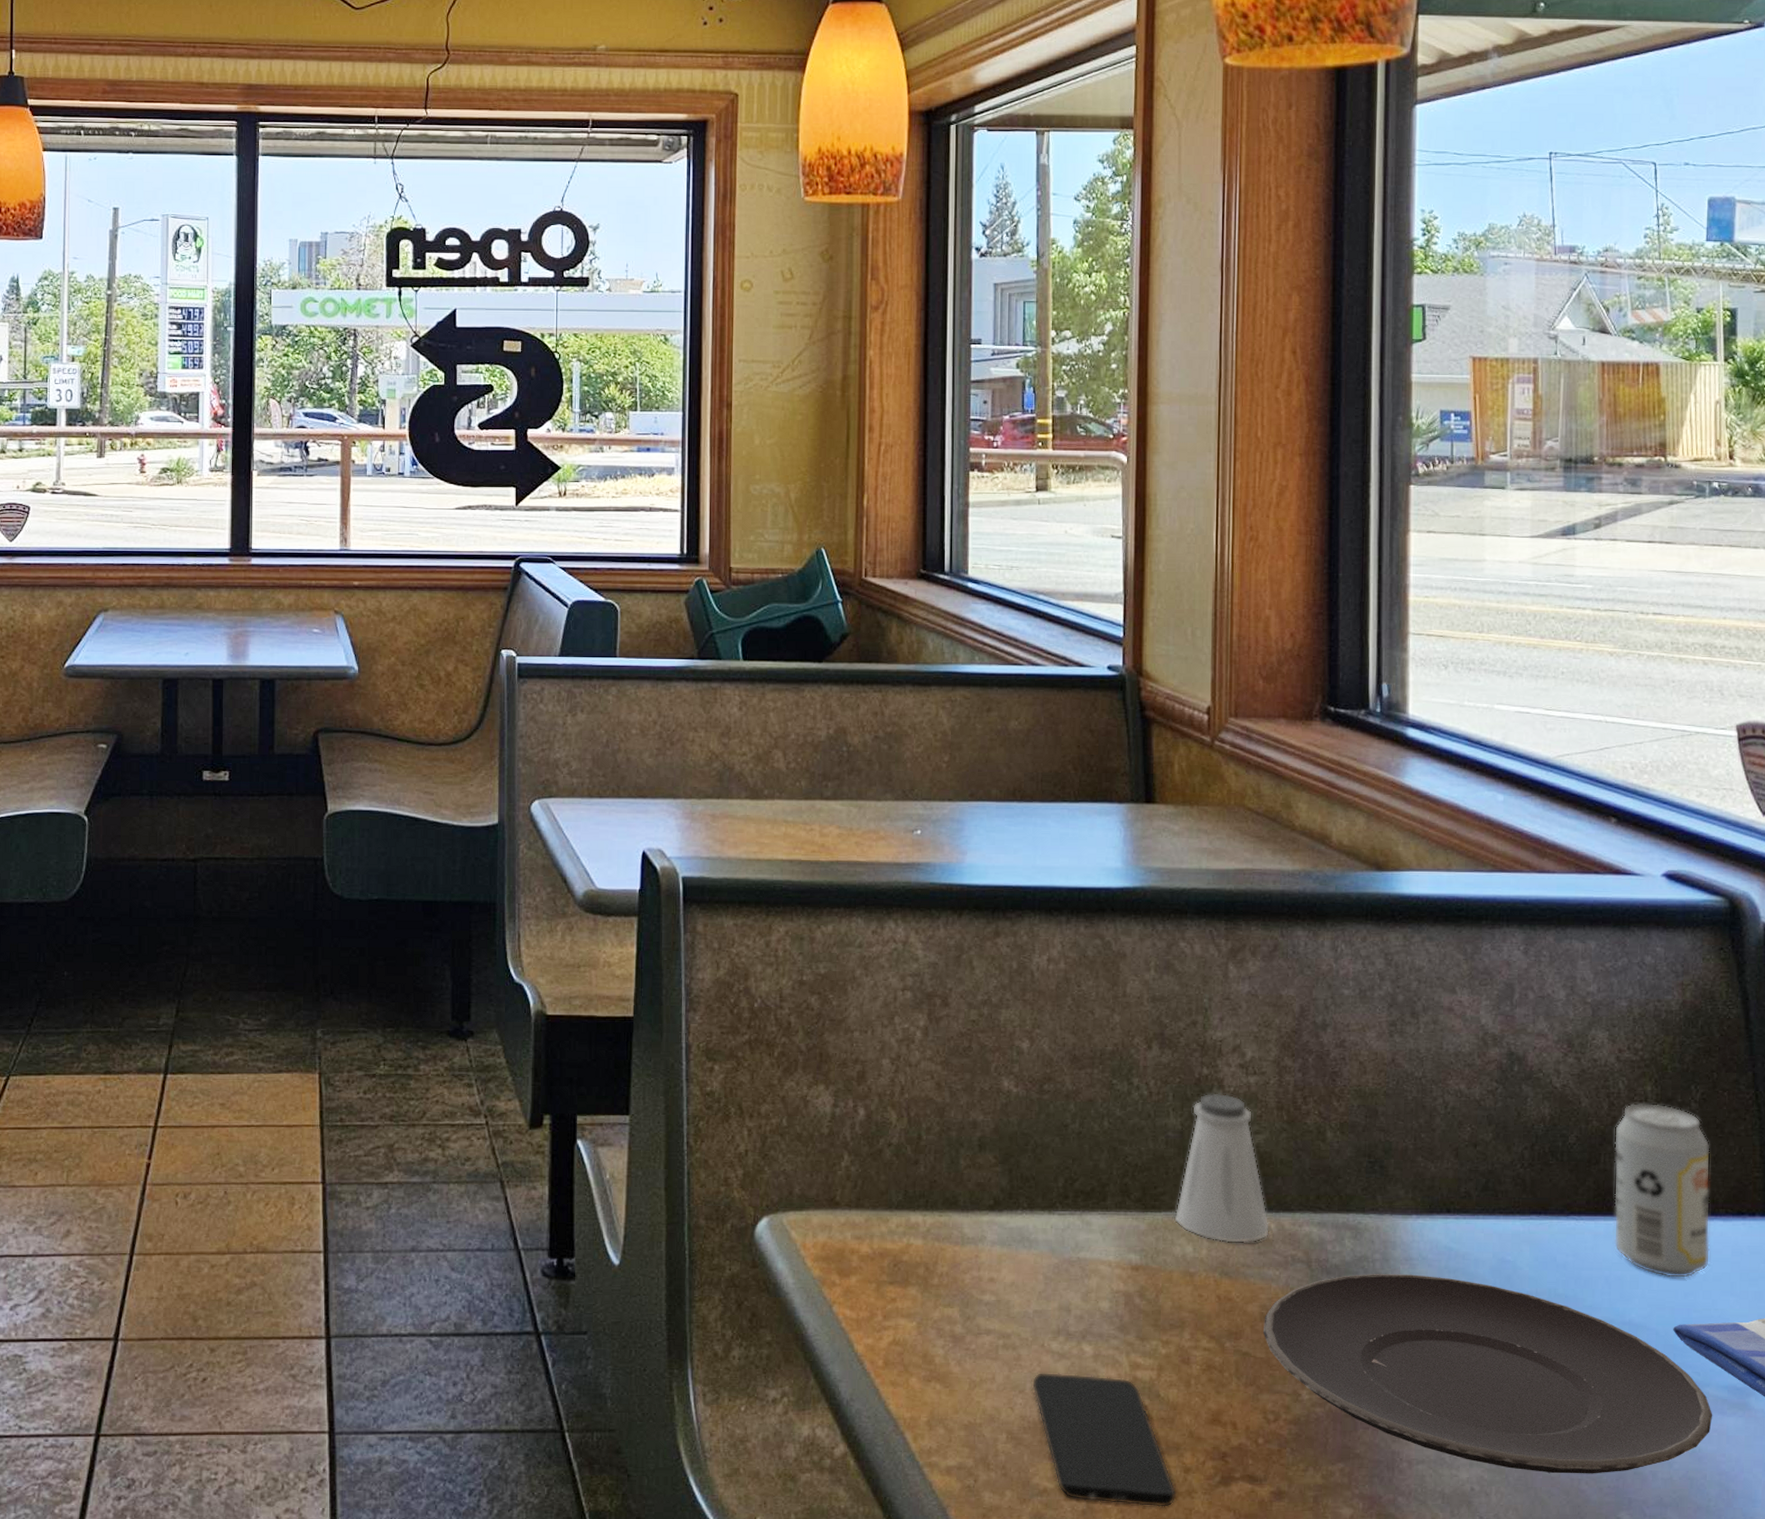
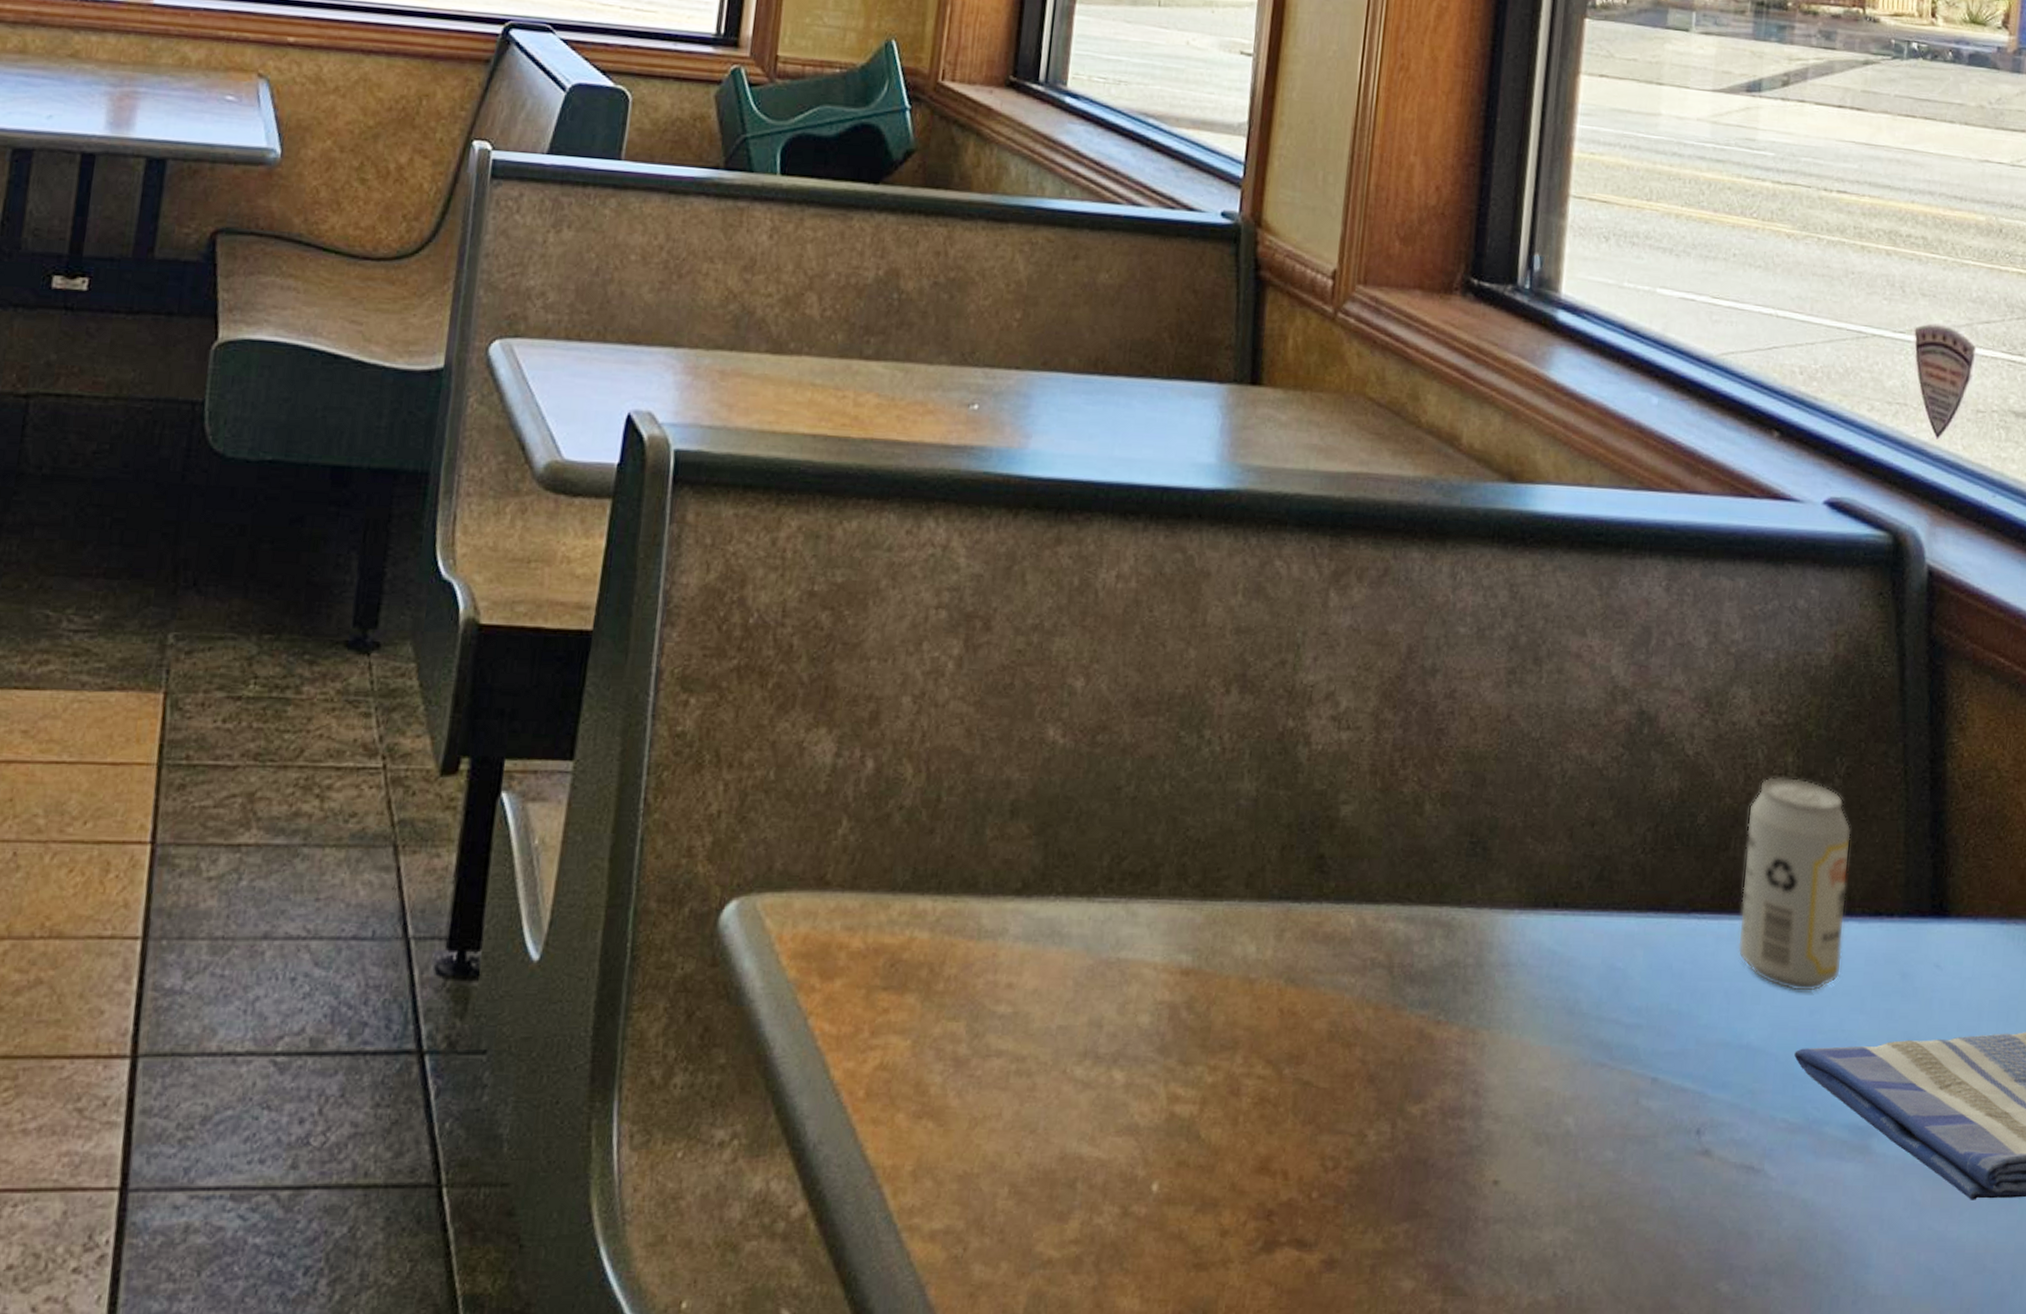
smartphone: present [1031,1372,1177,1507] -> none [1045,1106,1209,1281]
saltshaker: present [1174,1093,1270,1244] -> none [1237,751,1350,943]
plate: present [1264,1274,1713,1474] -> none [1330,983,1830,1235]

